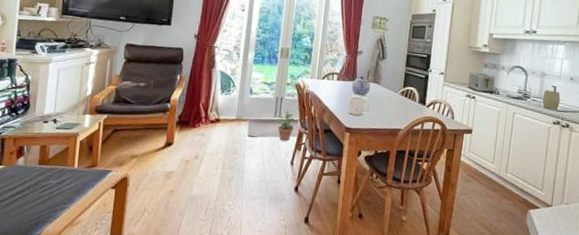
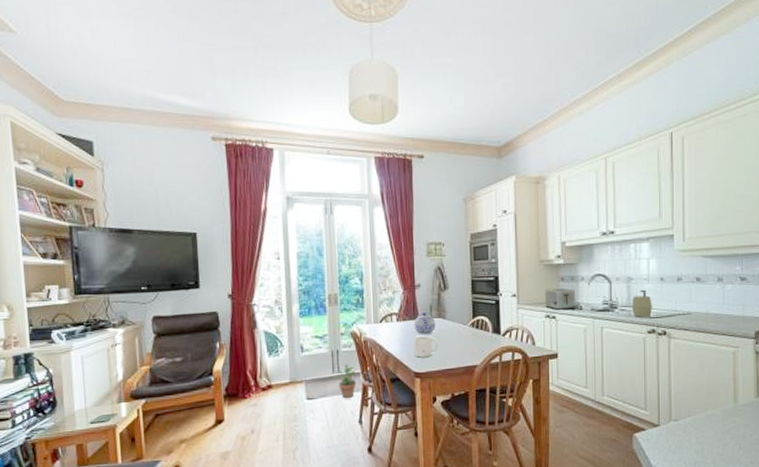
magazine: present [17,110,75,125] -> none [46,401,108,425]

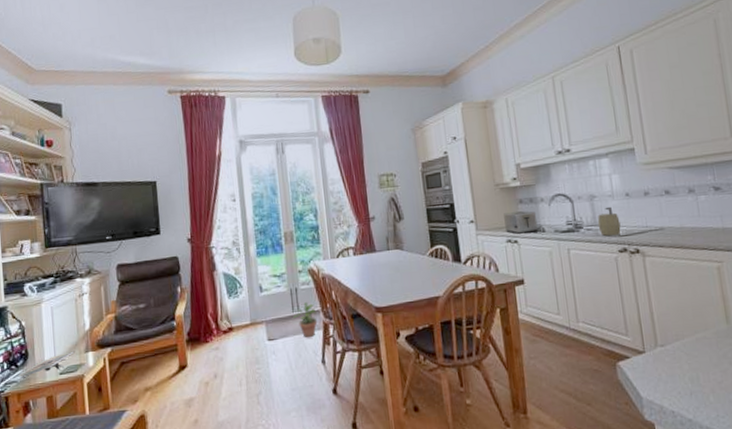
magazine: none [46,401,108,425] -> present [18,351,76,377]
mug: present [413,336,438,358] -> none [371,269,398,292]
teapot: present [414,311,436,335] -> none [371,244,394,268]

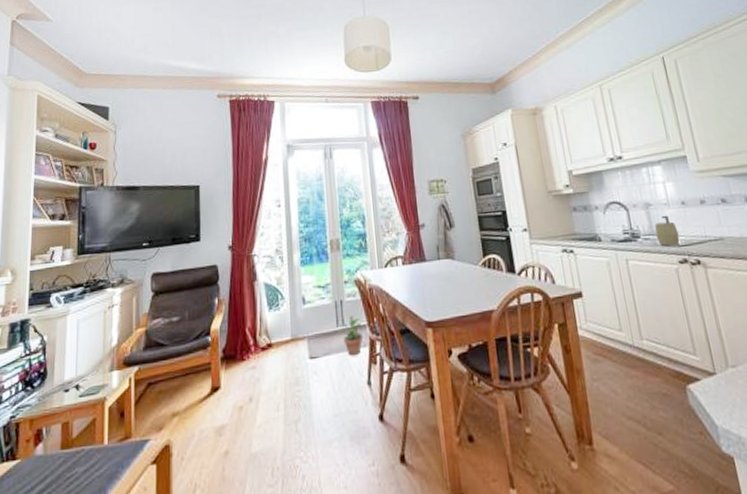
toaster: present [504,211,539,235] -> none [558,219,595,244]

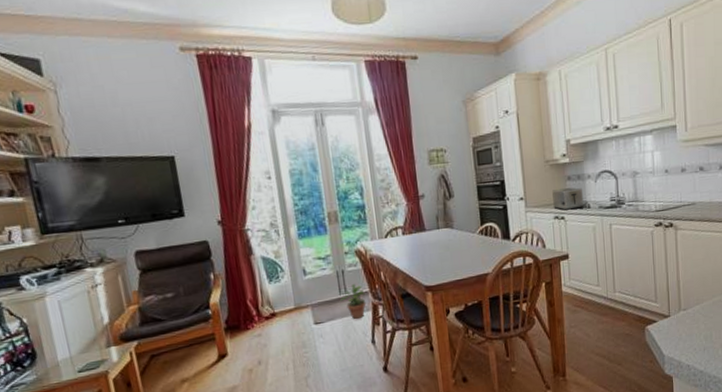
magazine: present [33,369,100,400] -> none [26,346,95,378]
toaster: none [558,219,595,244] -> present [552,187,584,211]
soap dispenser: present [654,215,680,247] -> none [638,182,659,212]

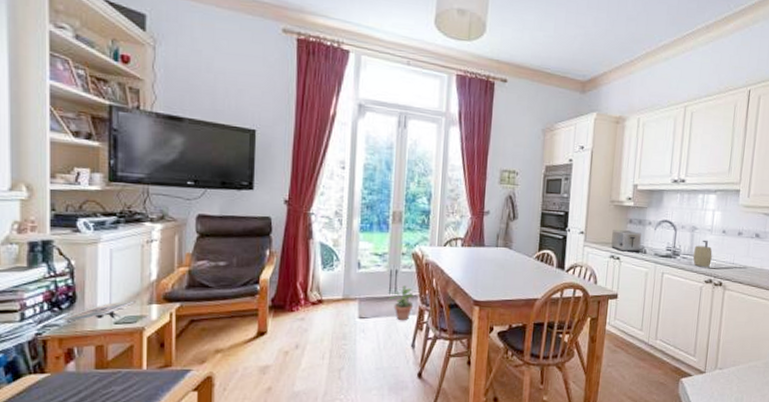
magazine: none [26,346,95,378] -> present [61,300,137,322]
soap dispenser: none [638,182,659,212] -> present [692,240,713,268]

